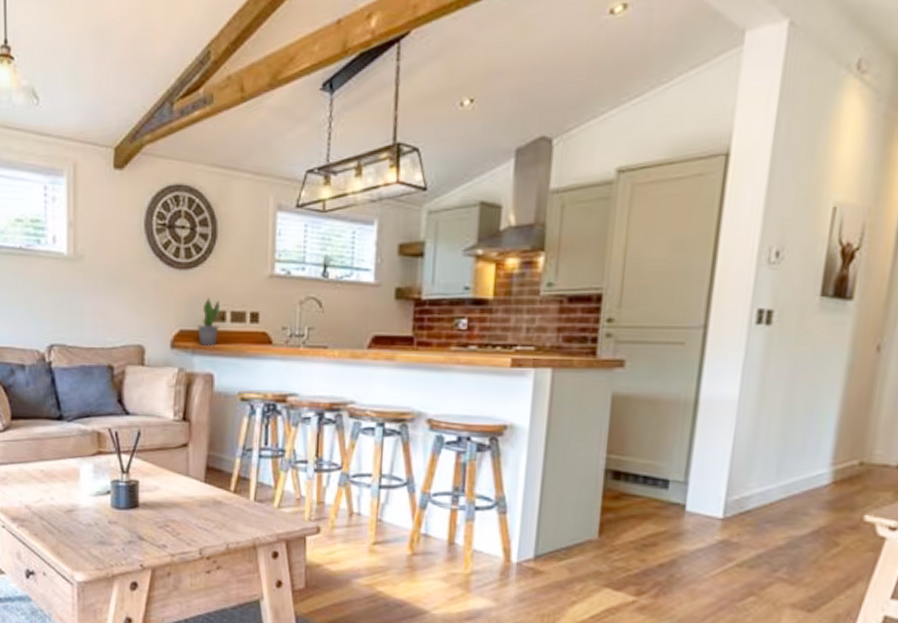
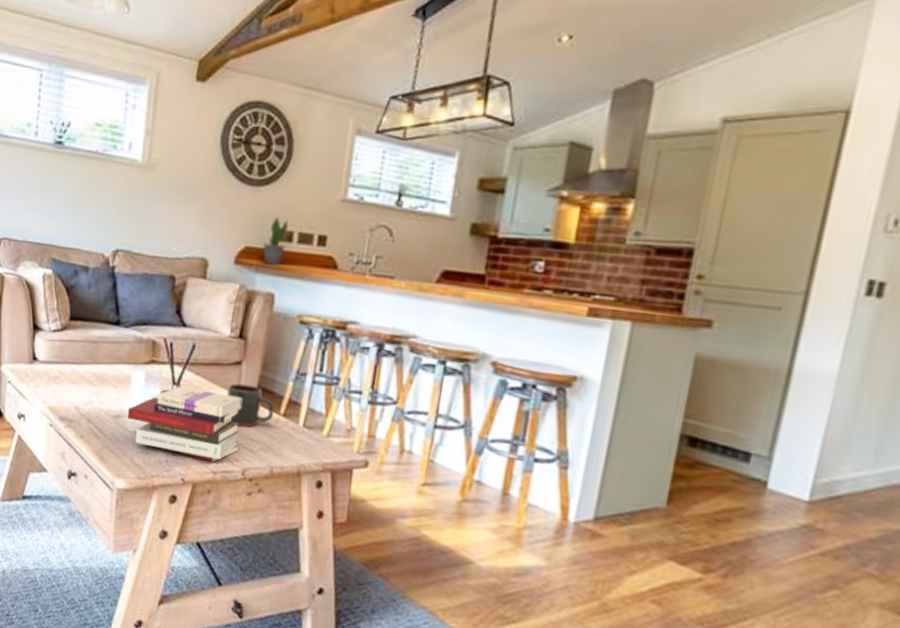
books: none [79,474,193,545] -> present [127,386,243,462]
mug: none [176,465,226,508] -> present [226,383,276,428]

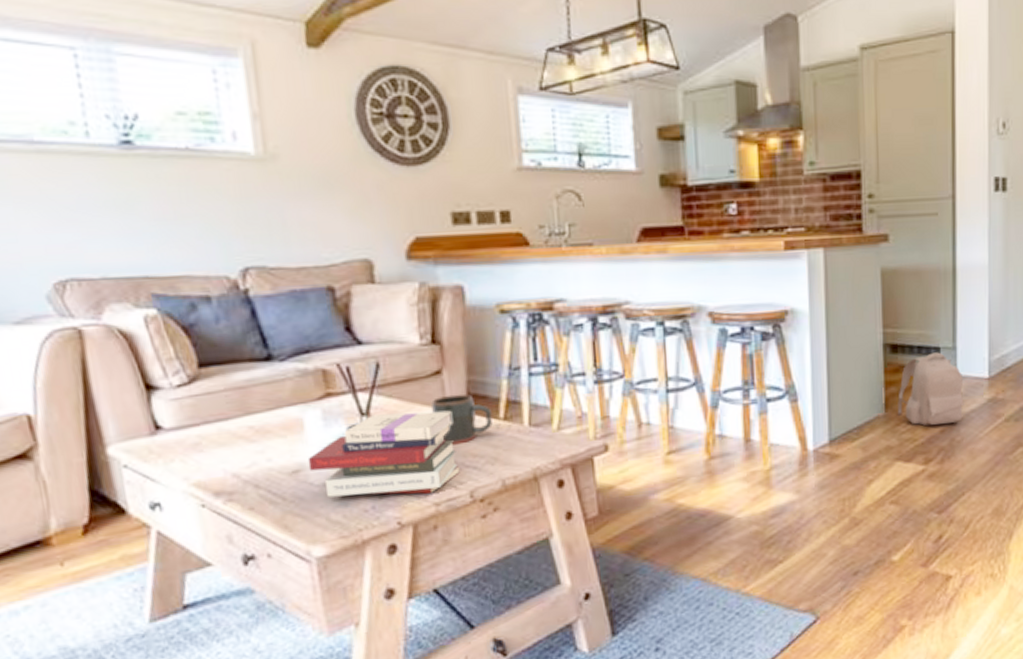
potted plant: present [262,216,289,266] -> none [436,197,465,254]
backpack: none [680,456,774,540] -> present [897,352,964,426]

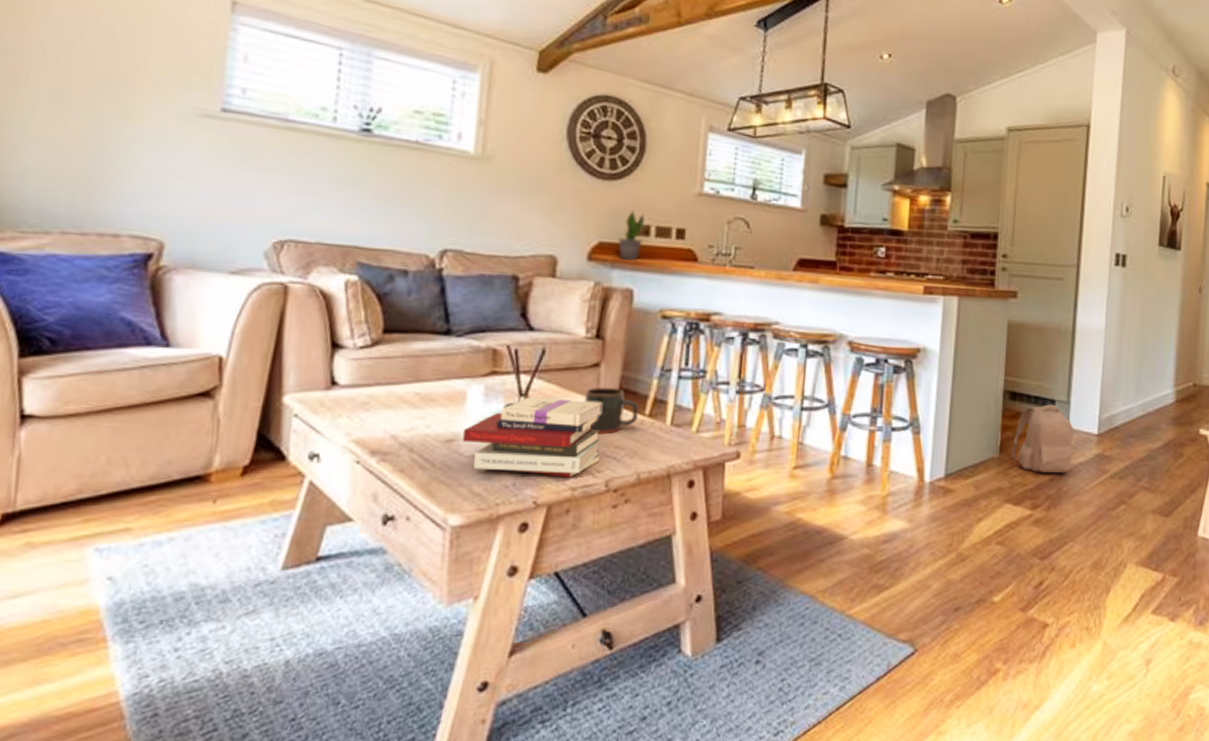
potted plant: none [436,197,465,254] -> present [617,210,646,261]

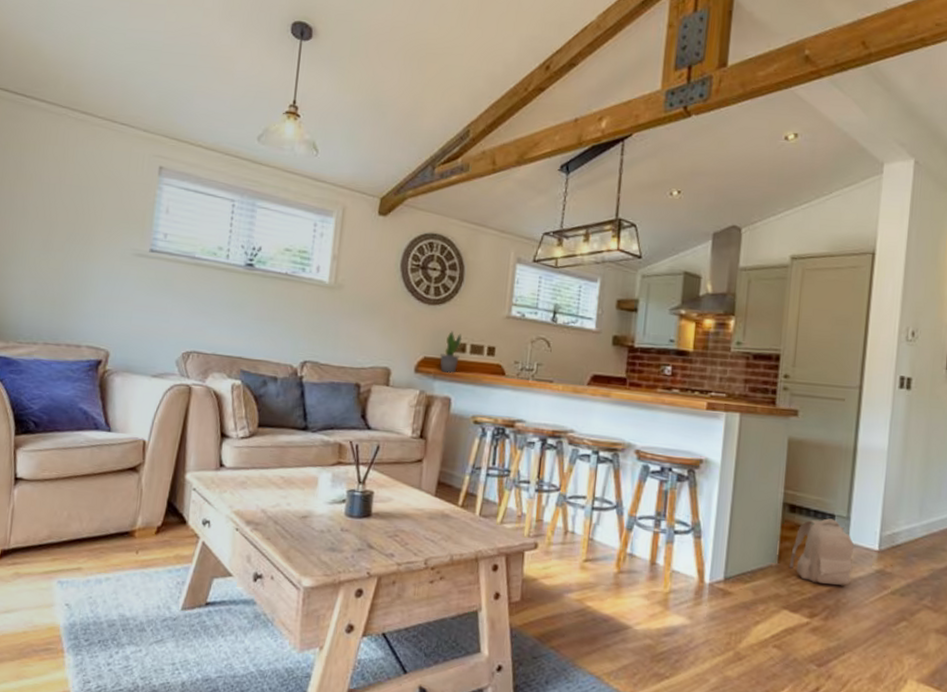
books: present [462,397,603,477] -> none [314,485,424,554]
mug: present [583,387,640,435] -> none [409,479,454,520]

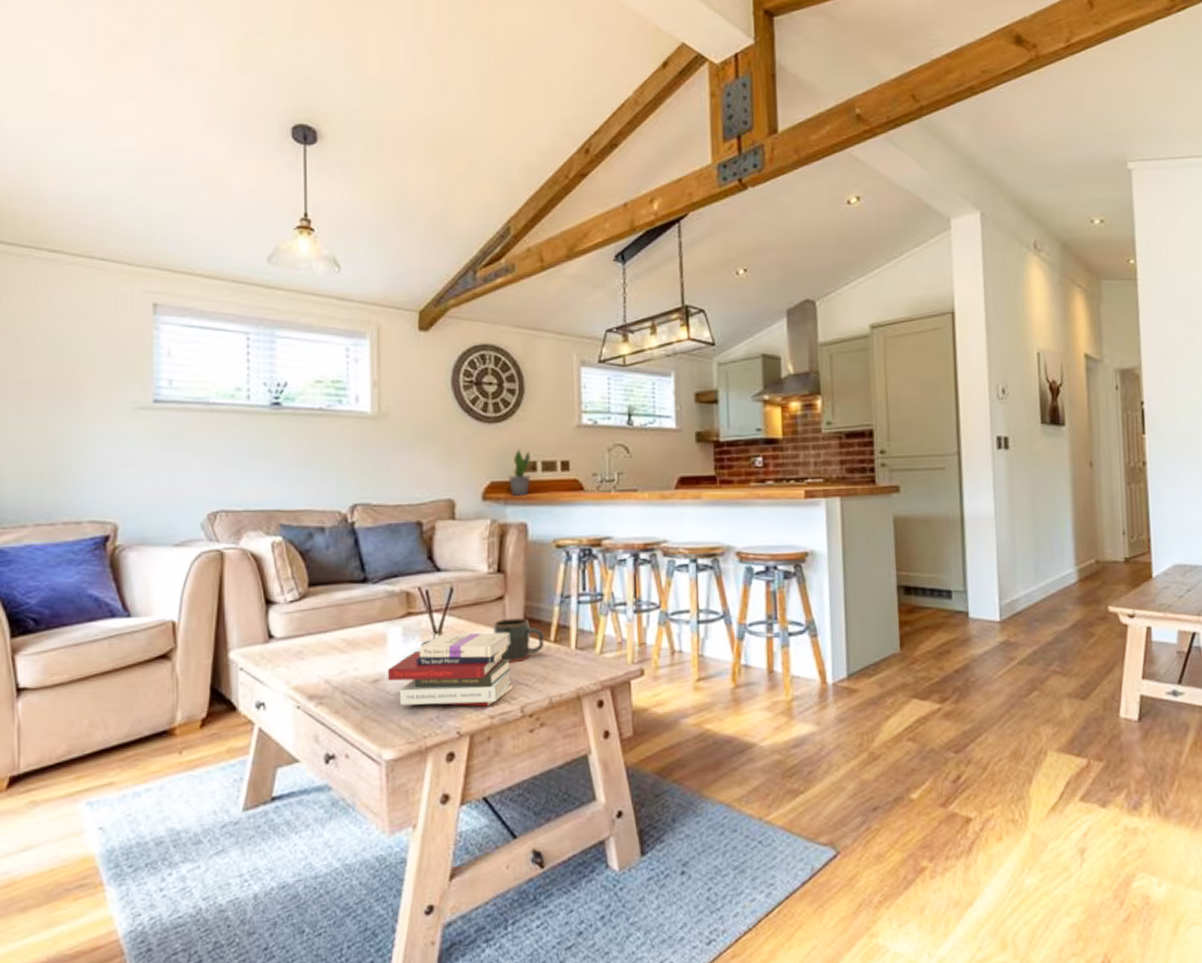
books: none [314,485,424,554] -> present [387,632,513,707]
mug: none [409,479,454,520] -> present [492,617,545,663]
backpack: present [788,518,854,586] -> none [912,595,977,665]

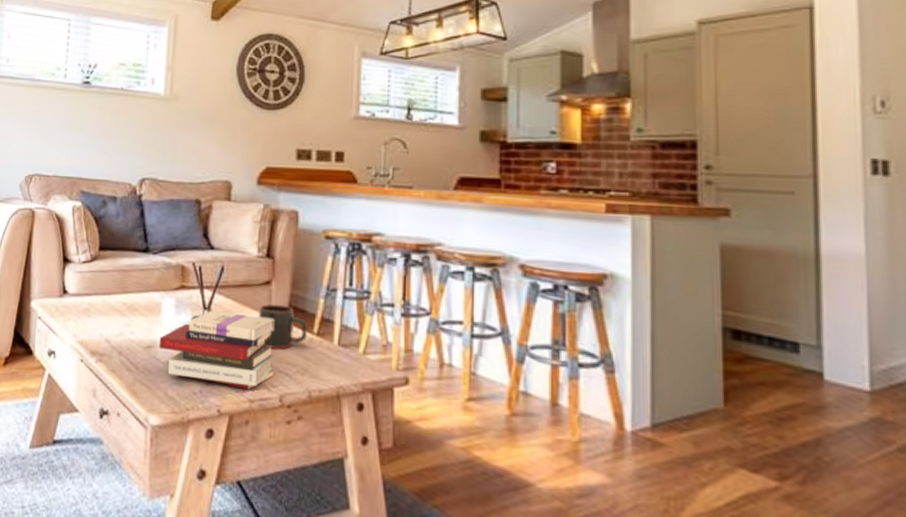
potted plant: present [508,449,532,496] -> none [282,136,307,184]

